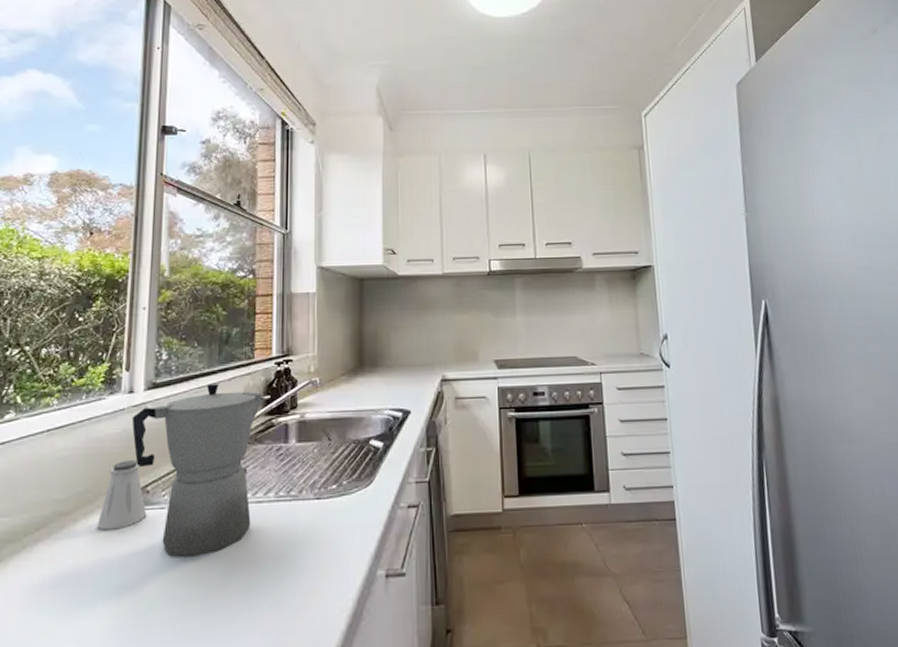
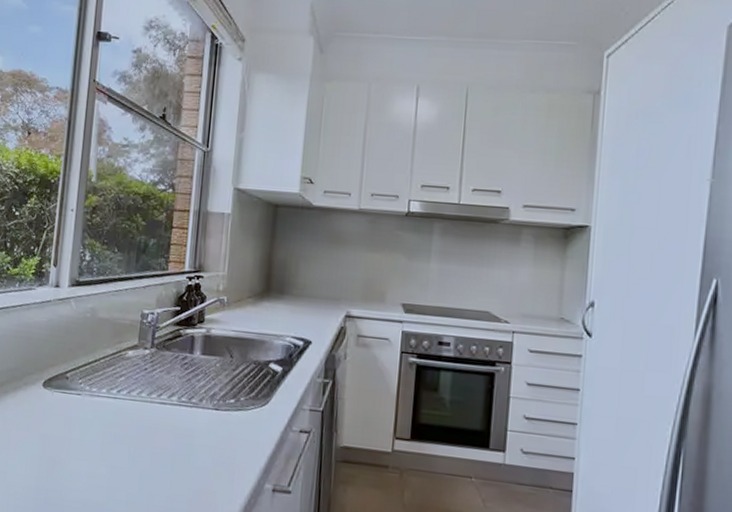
saltshaker: present [97,460,147,530] -> none [24,347,66,406]
moka pot: present [131,384,266,558] -> none [56,289,176,442]

